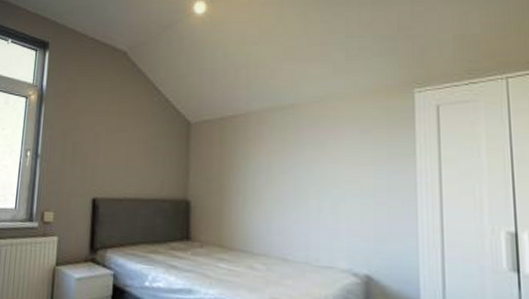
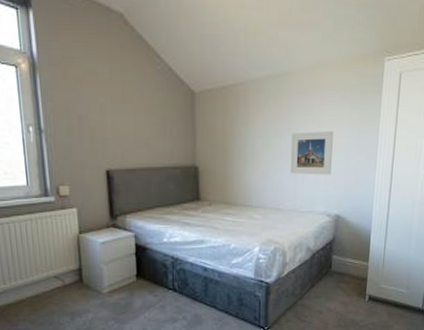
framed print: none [299,168,355,223] -> present [289,130,333,175]

